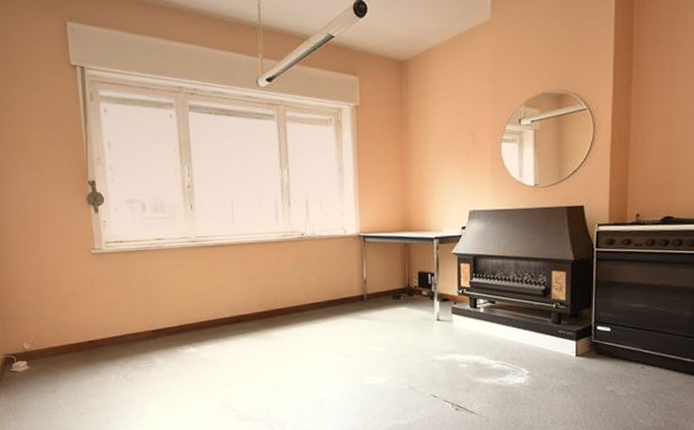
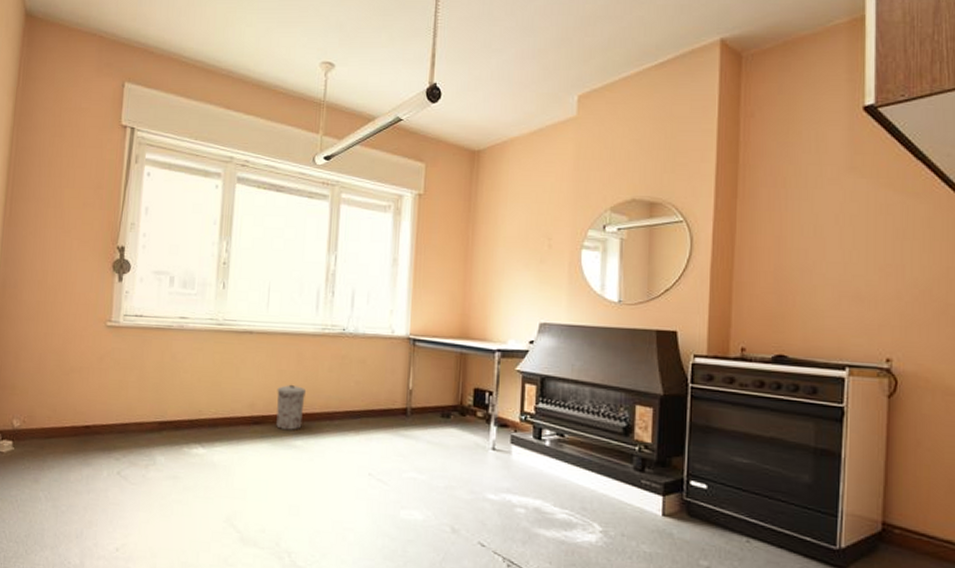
trash can: none [251,286,277,324] -> present [276,384,307,430]

